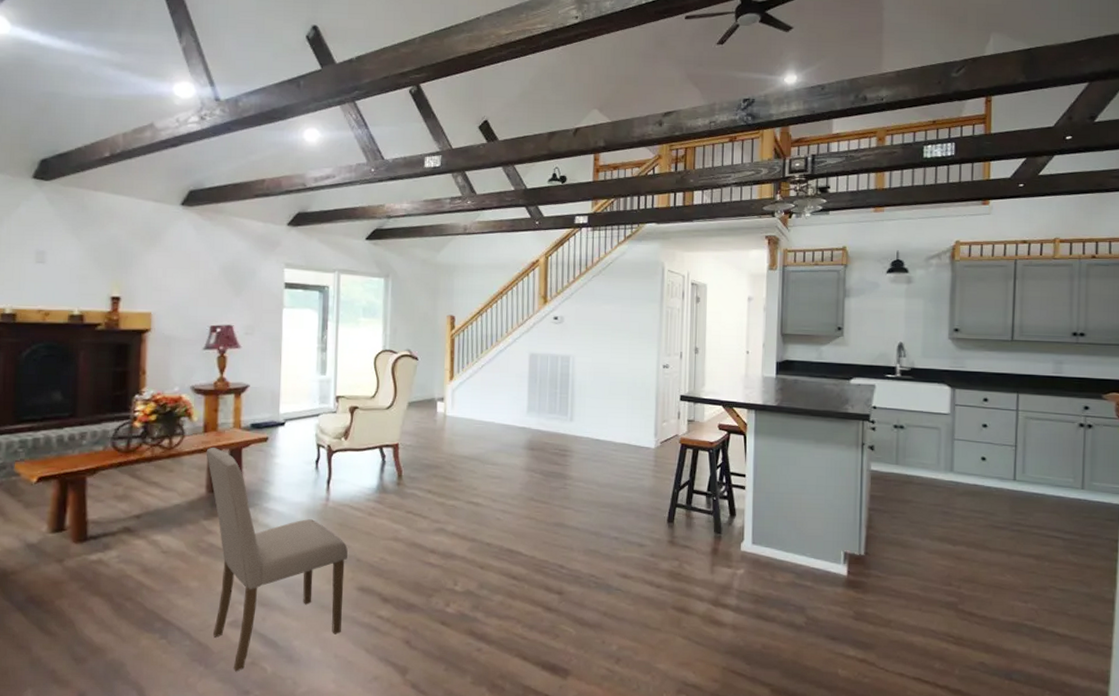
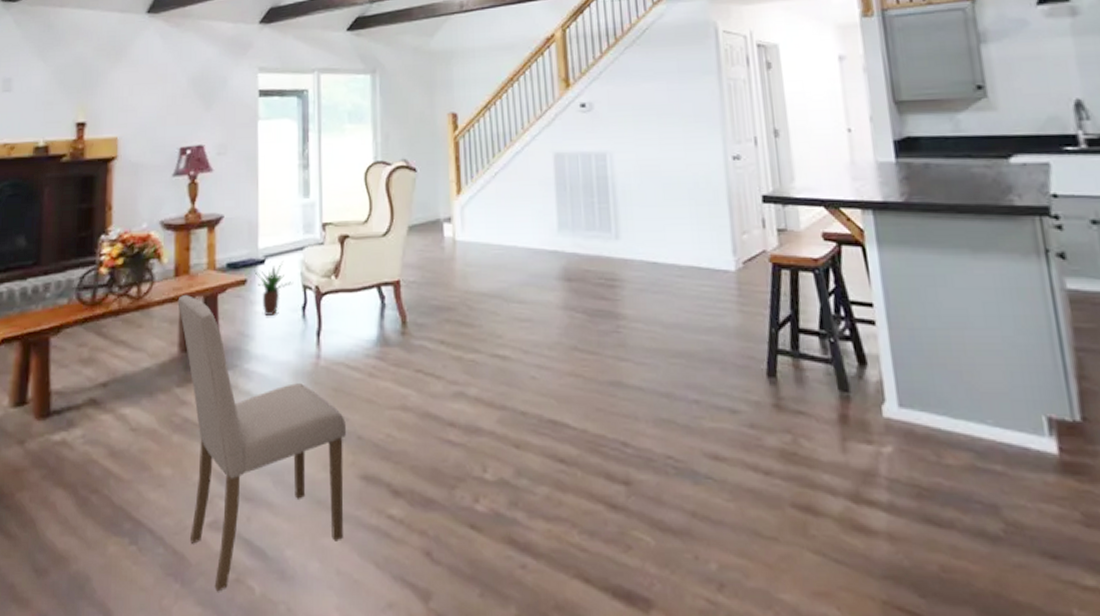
potted plant: none [275,424,309,467] -> present [254,261,294,315]

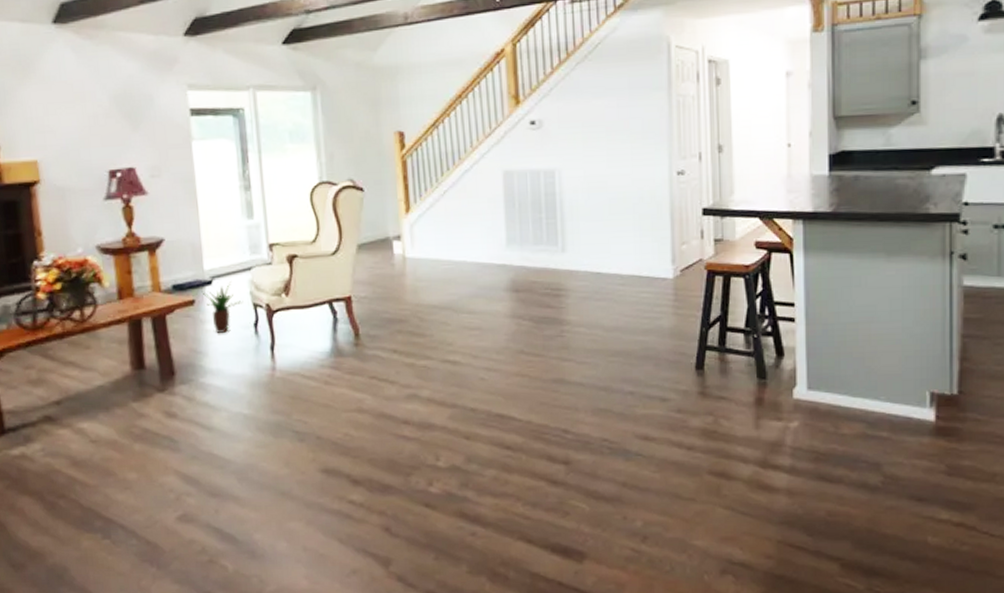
dining chair: present [177,295,346,592] -> none [124,317,308,572]

